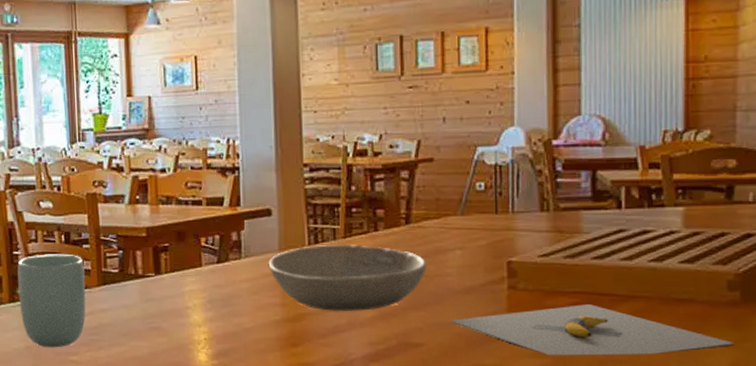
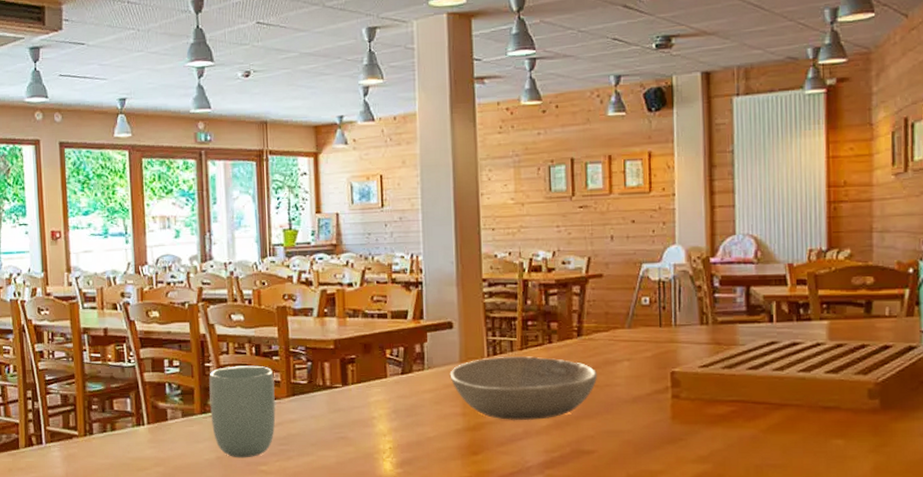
banana: present [450,304,734,356] -> none [619,412,875,462]

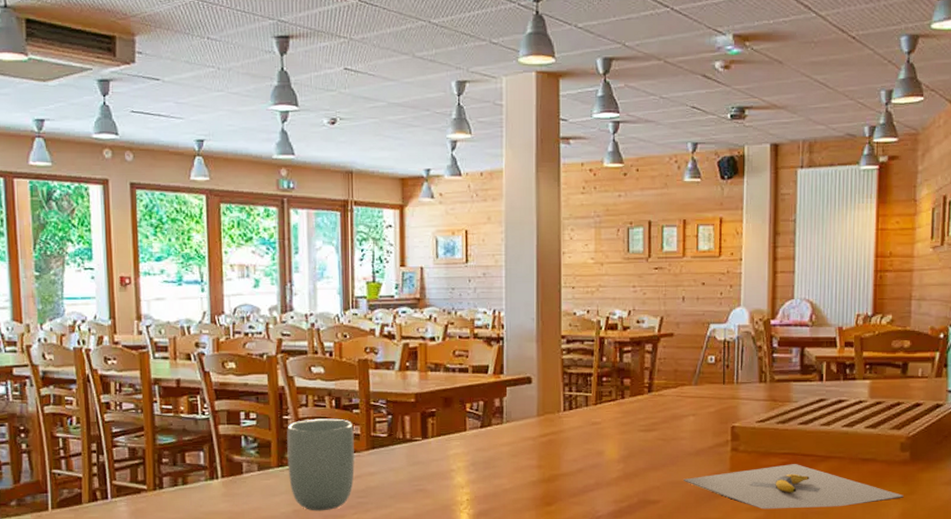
bowl: present [449,355,598,421] -> none [527,410,666,473]
banana: none [619,412,875,462] -> present [683,464,904,510]

